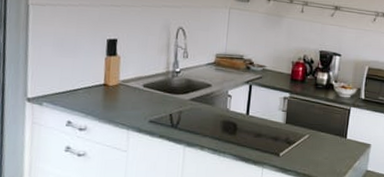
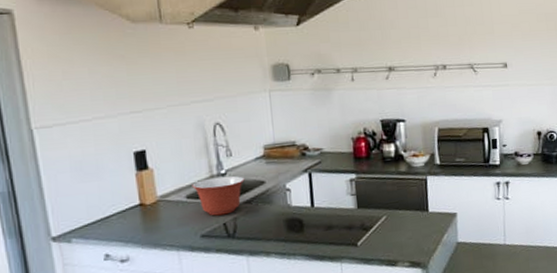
mixing bowl: none [150,73,195,107] -> present [192,175,245,216]

